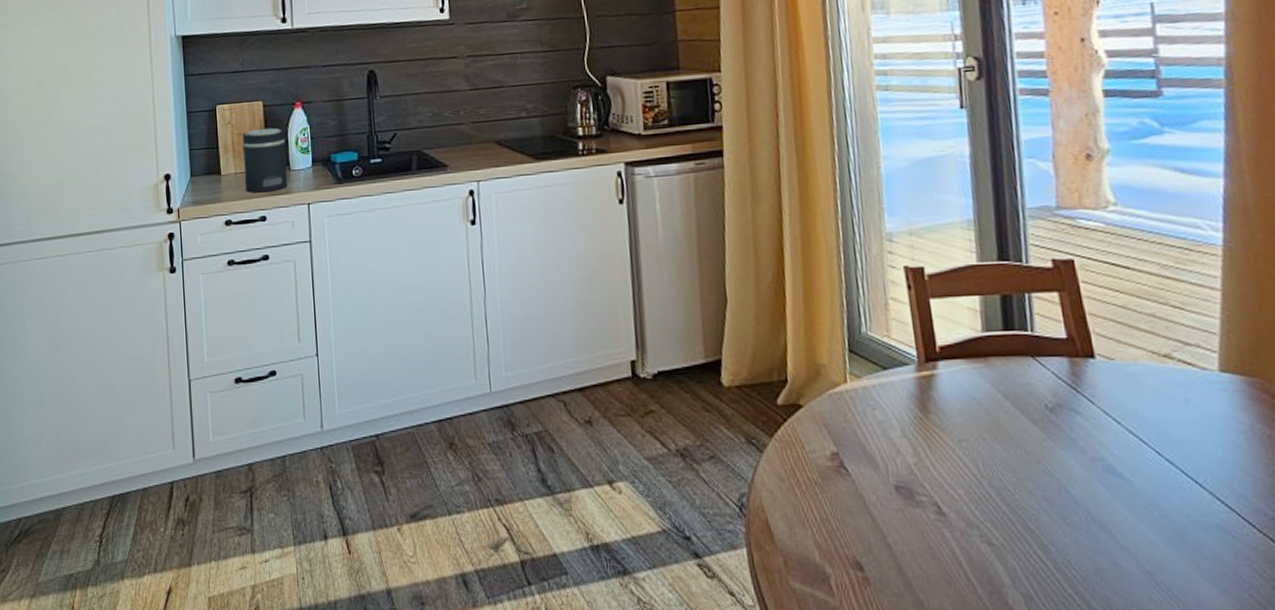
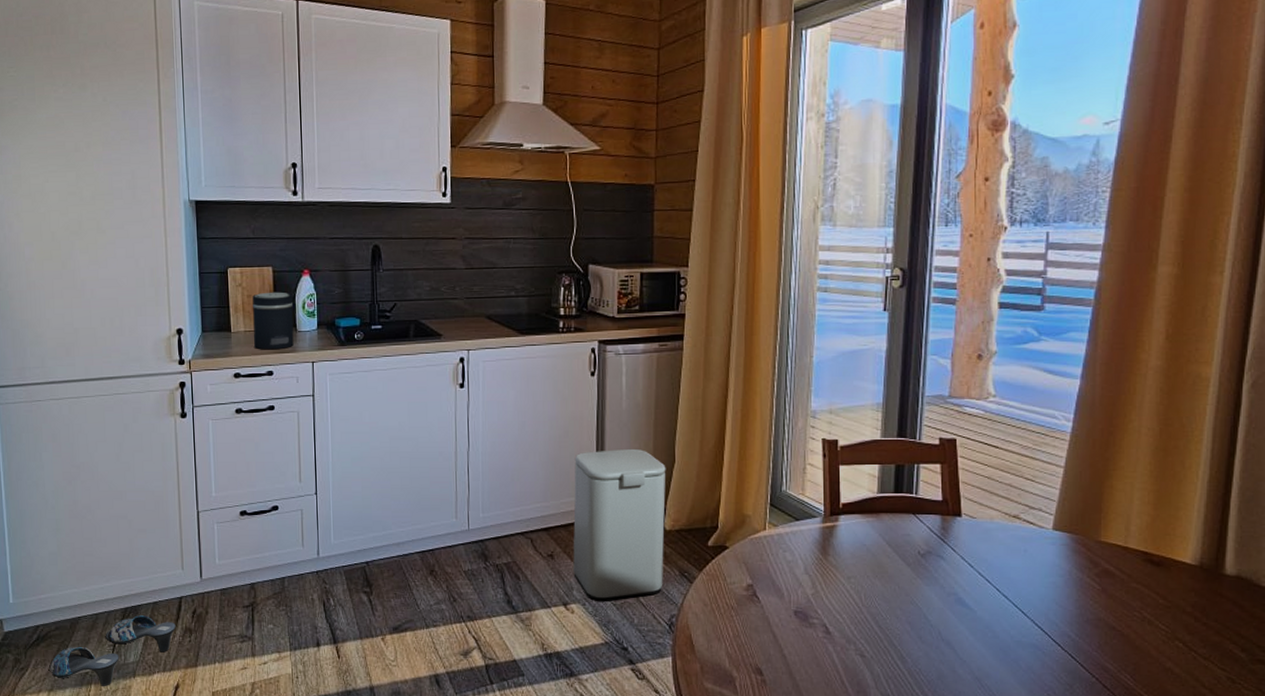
slippers: none [32,505,167,591] -> present [49,615,176,686]
pedal bin: none [608,287,727,479] -> present [573,448,666,602]

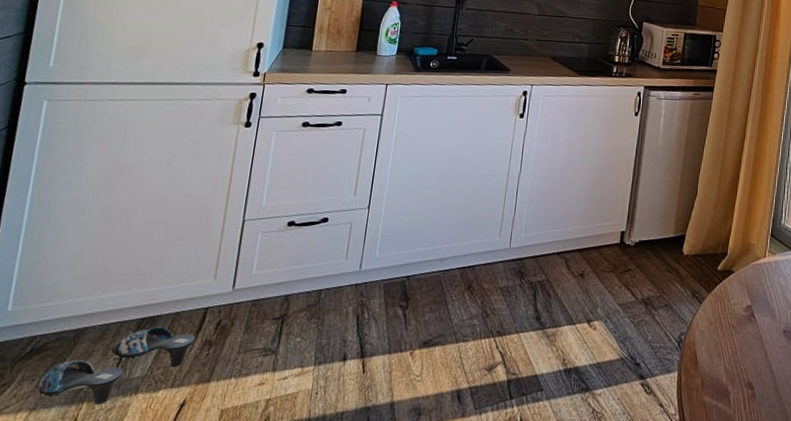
cylinder: present [253,292,294,350] -> none [333,17,378,71]
pedal bin: present [573,448,666,602] -> none [599,180,689,320]

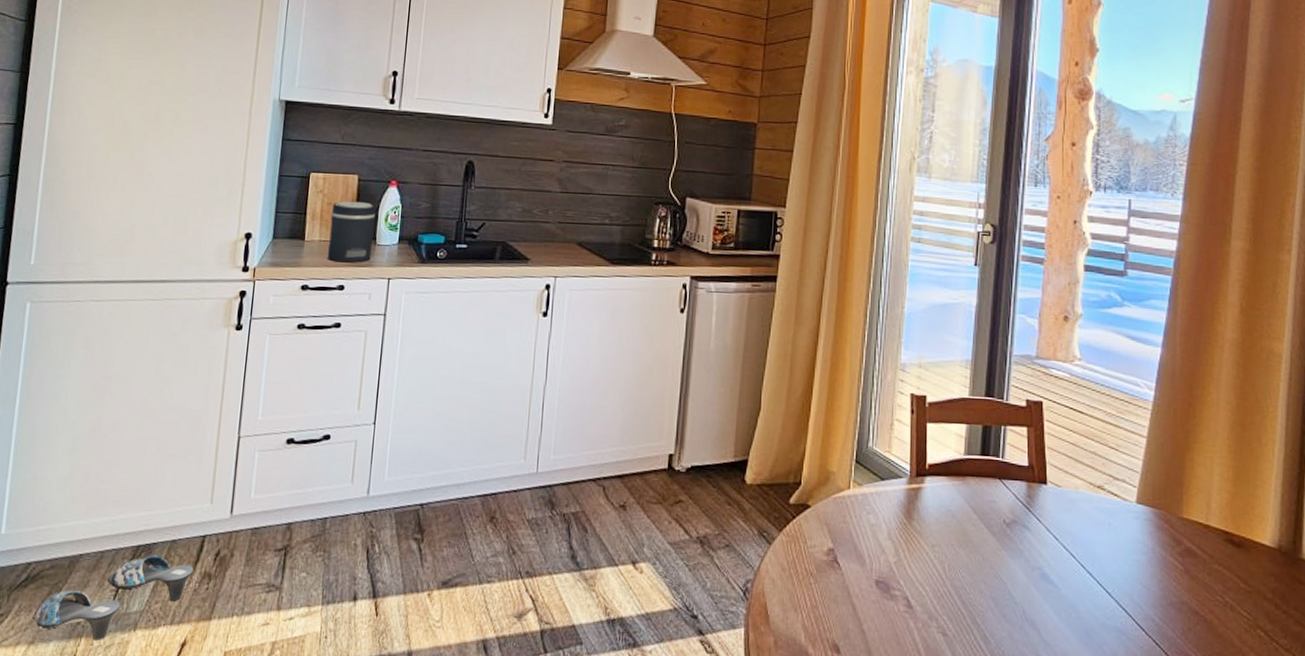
cylinder: none [333,17,378,71] -> present [328,201,376,263]

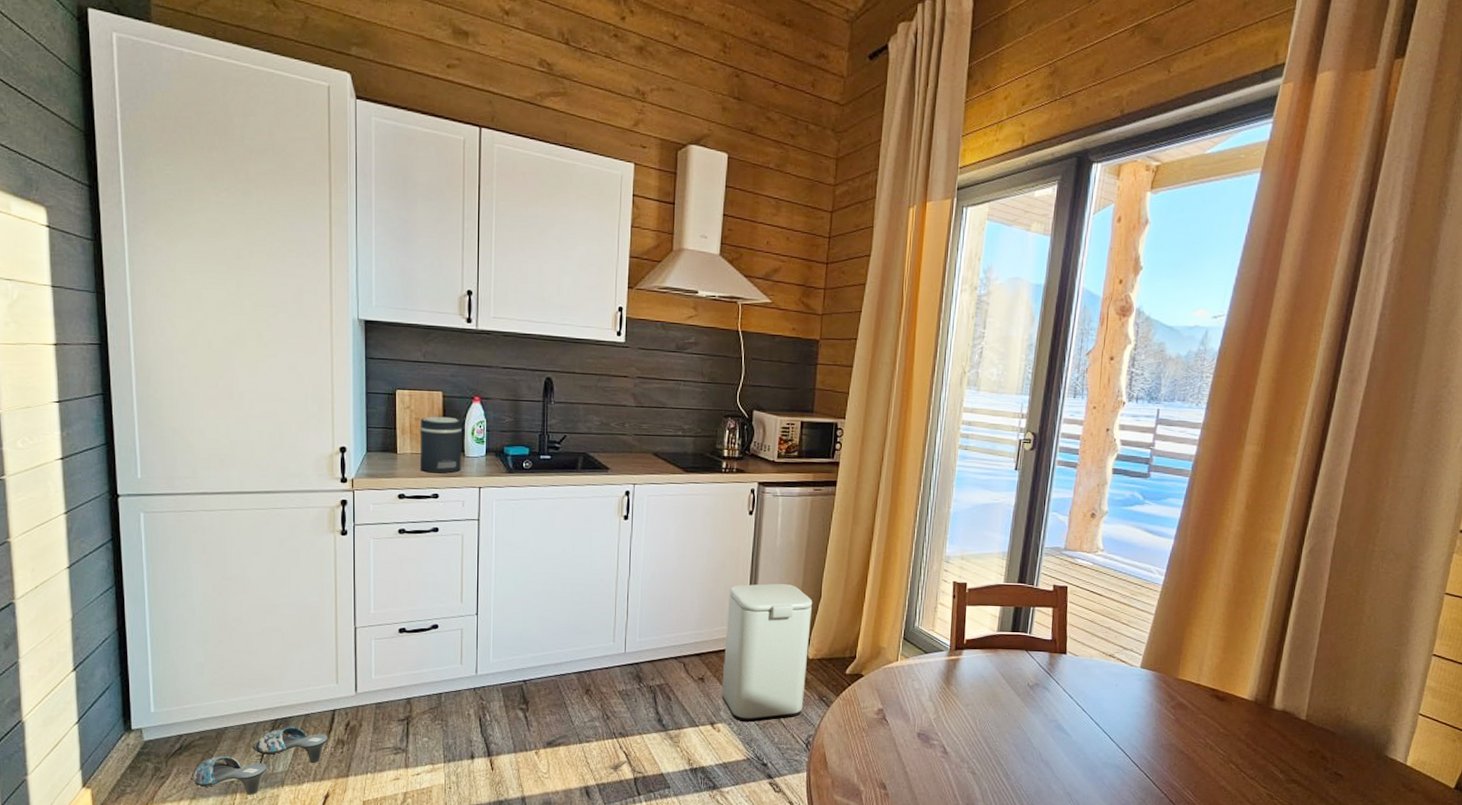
pedal bin: none [645,392,751,562] -> present [721,583,813,723]

